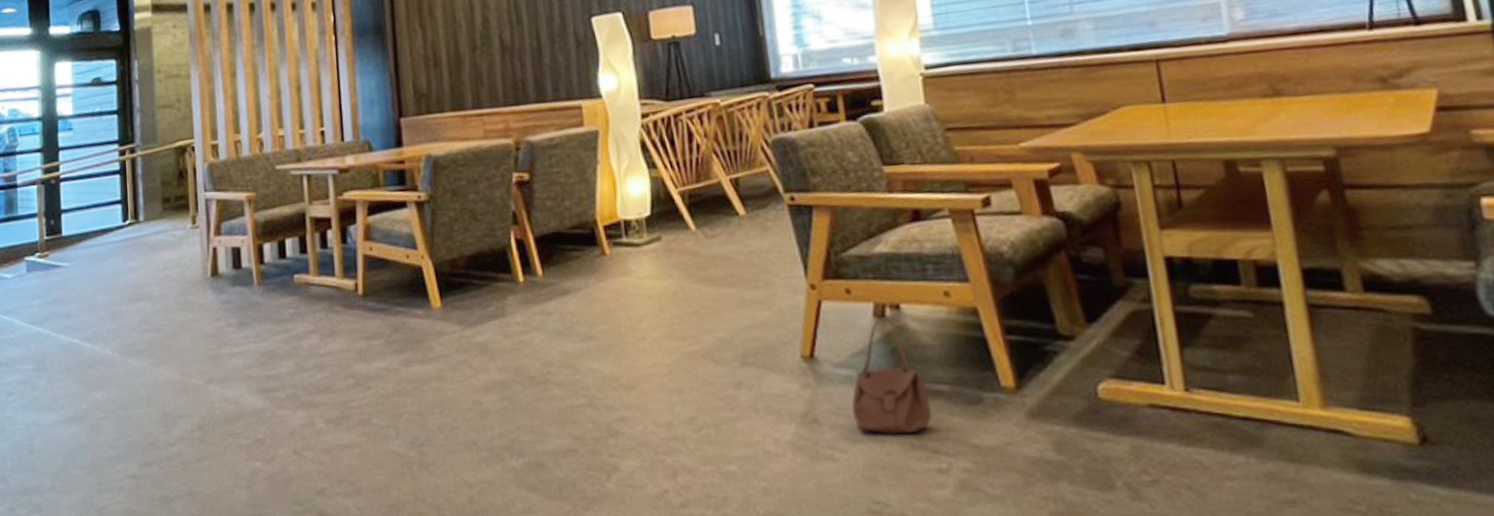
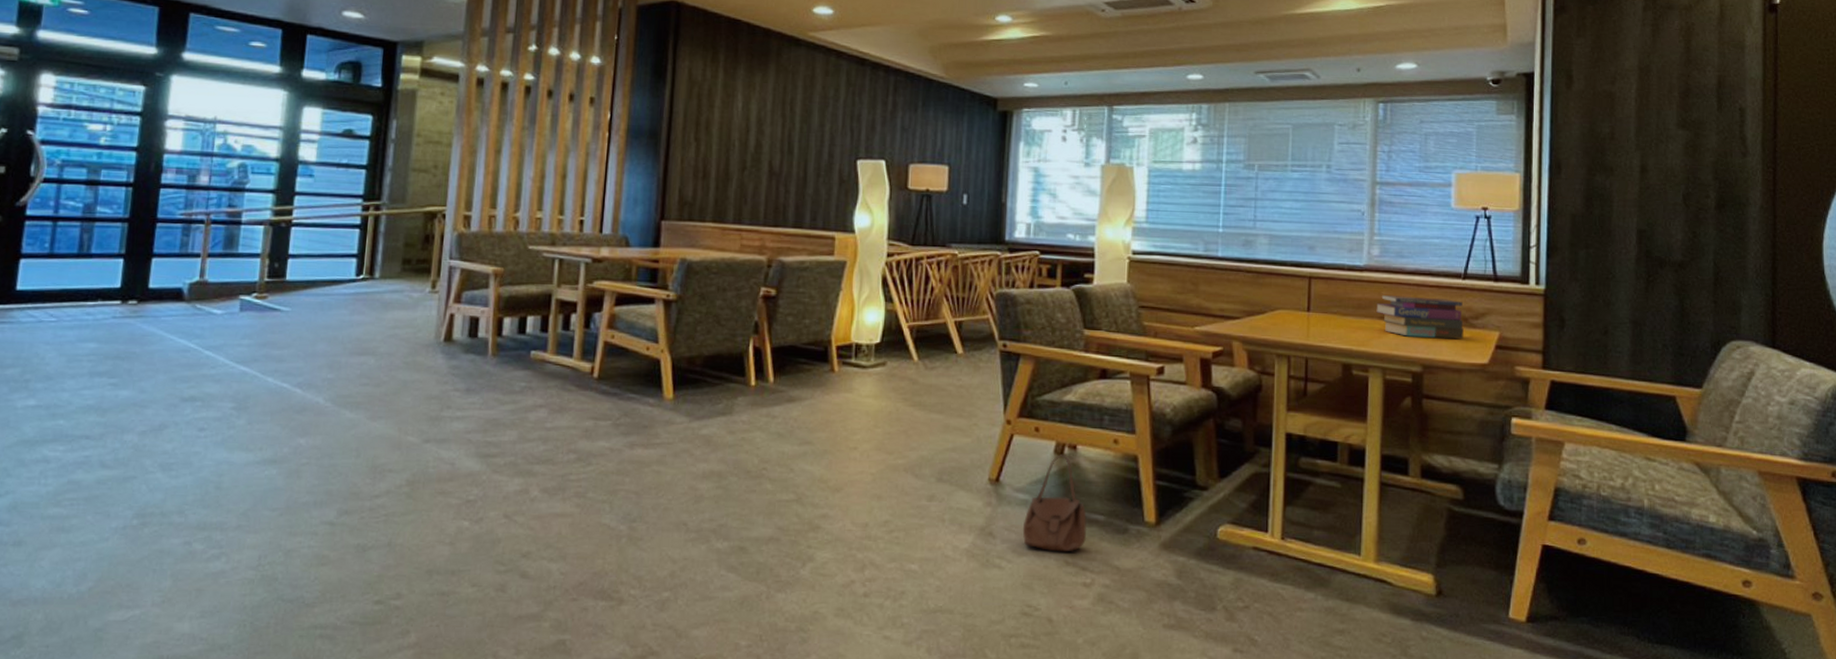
books: none [1254,58,1387,115] -> present [1376,295,1464,339]

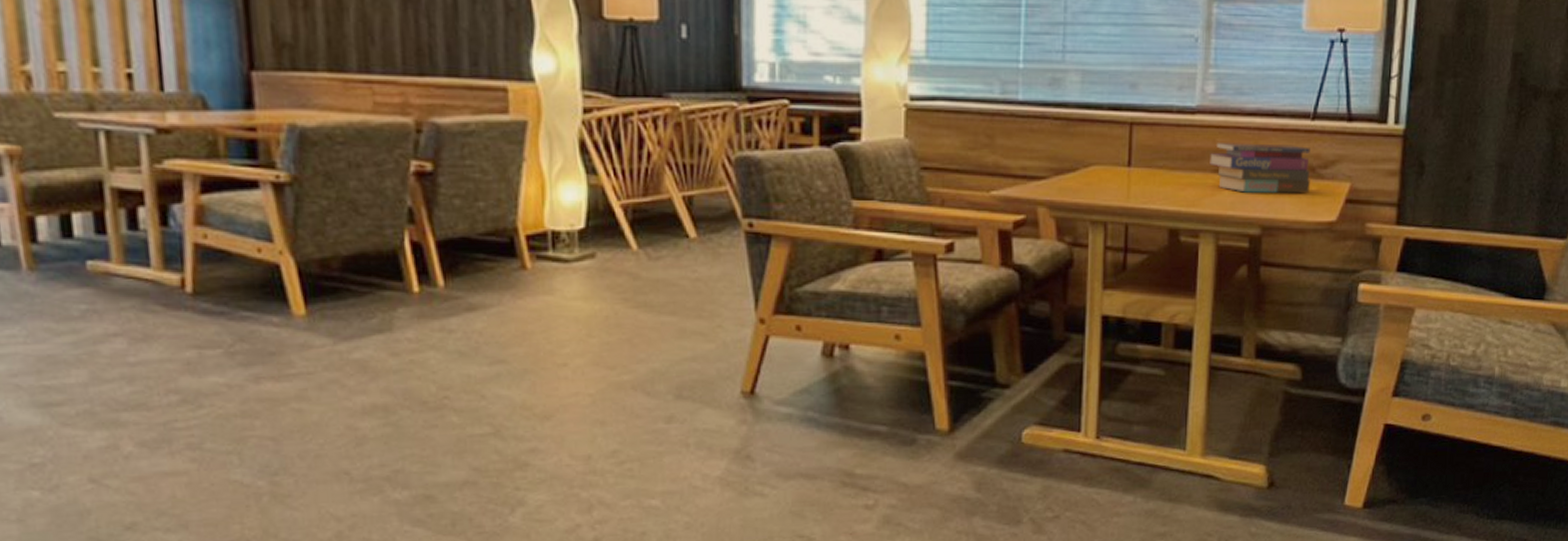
handbag: present [1022,454,1087,552] -> none [787,357,867,473]

